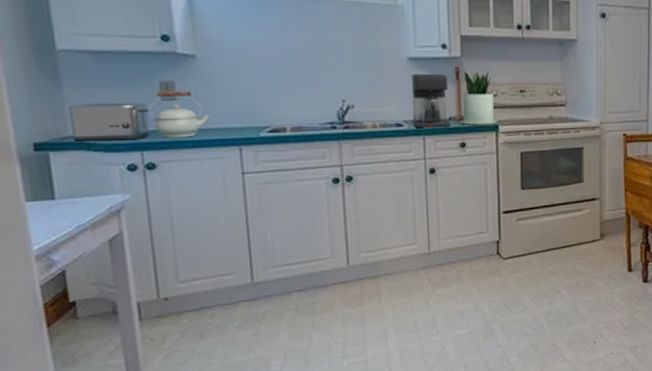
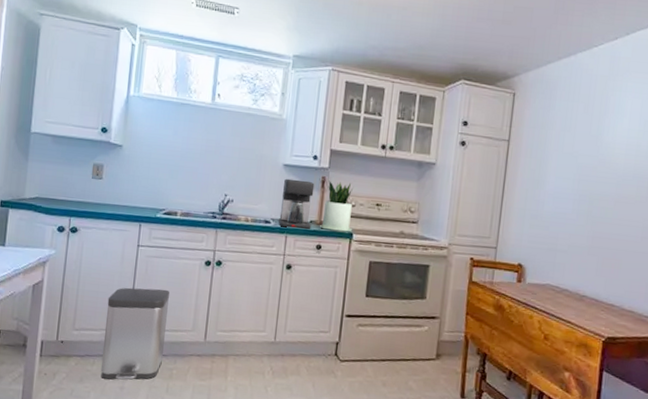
toaster: present [69,102,150,143] -> none [27,174,83,208]
kettle: present [148,90,210,138] -> none [81,171,123,211]
pedal bin: none [216,218,301,329] -> present [101,287,170,380]

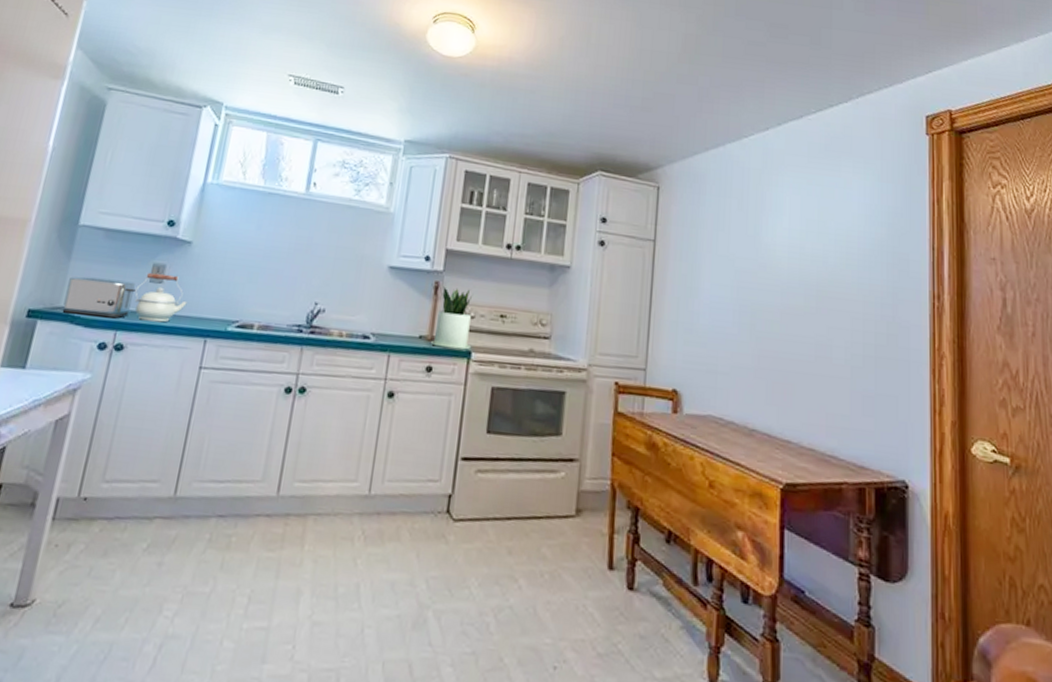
toaster: none [27,174,83,208] -> present [62,276,137,319]
kettle: none [81,171,123,211] -> present [134,273,187,323]
pedal bin: present [101,287,170,380] -> none [133,423,237,552]
coffee maker: present [278,178,315,230] -> none [379,283,426,348]

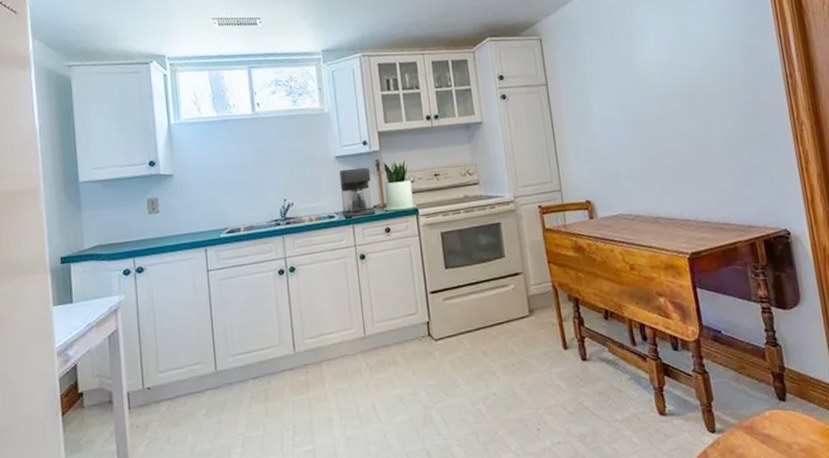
toaster: present [62,276,137,319] -> none [85,217,141,255]
kettle: present [134,273,187,323] -> none [139,203,183,245]
coffee maker: none [379,283,426,348] -> present [339,167,376,219]

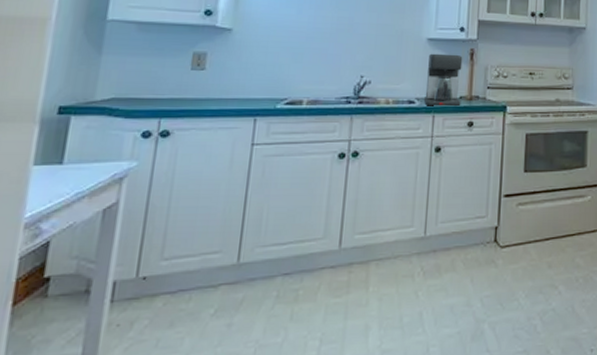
planter: present [383,160,416,212] -> none [469,52,505,106]

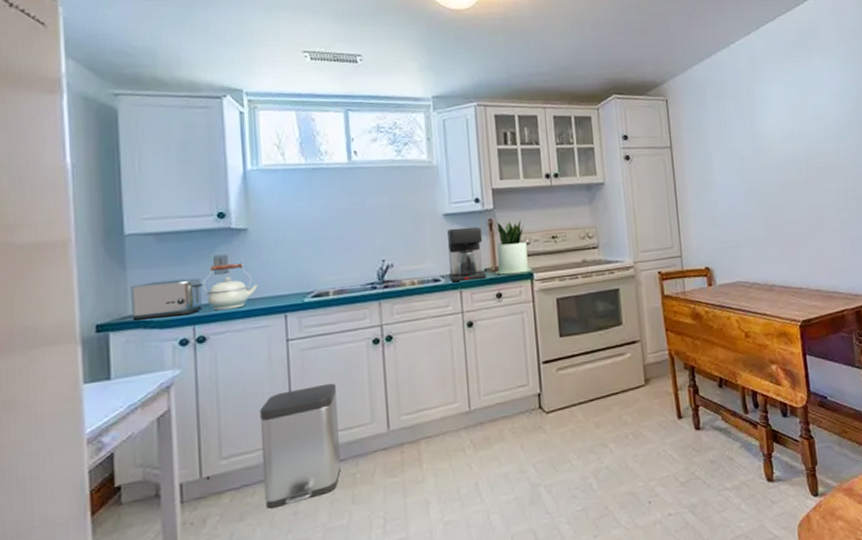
toaster: none [98,69,178,108] -> present [131,277,204,322]
kettle: none [176,61,233,107] -> present [202,262,258,311]
pedal bin: none [200,193,295,317] -> present [259,383,342,508]
planter: none [469,52,505,106] -> present [495,220,531,276]

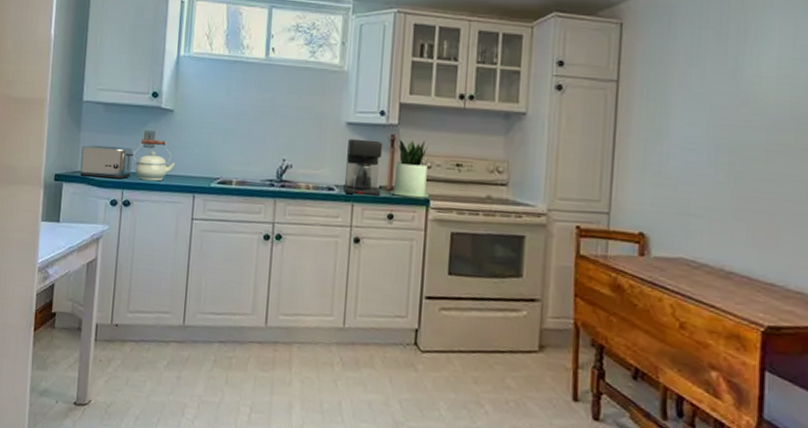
pedal bin: present [259,383,342,508] -> none [156,265,227,369]

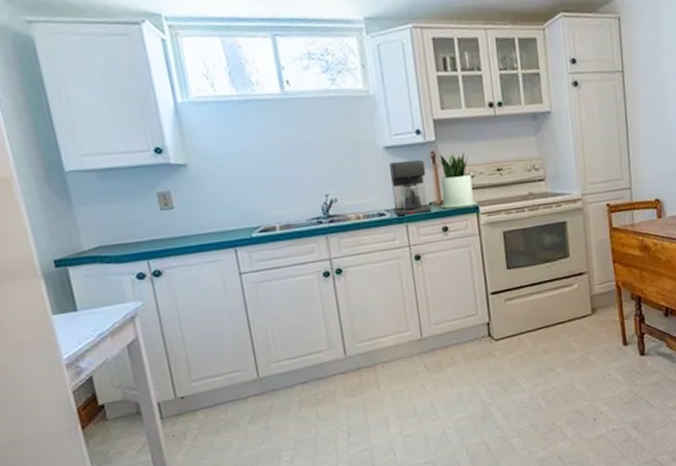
toaster: present [80,145,135,179] -> none [81,213,153,257]
kettle: present [133,139,176,182] -> none [150,198,206,246]

